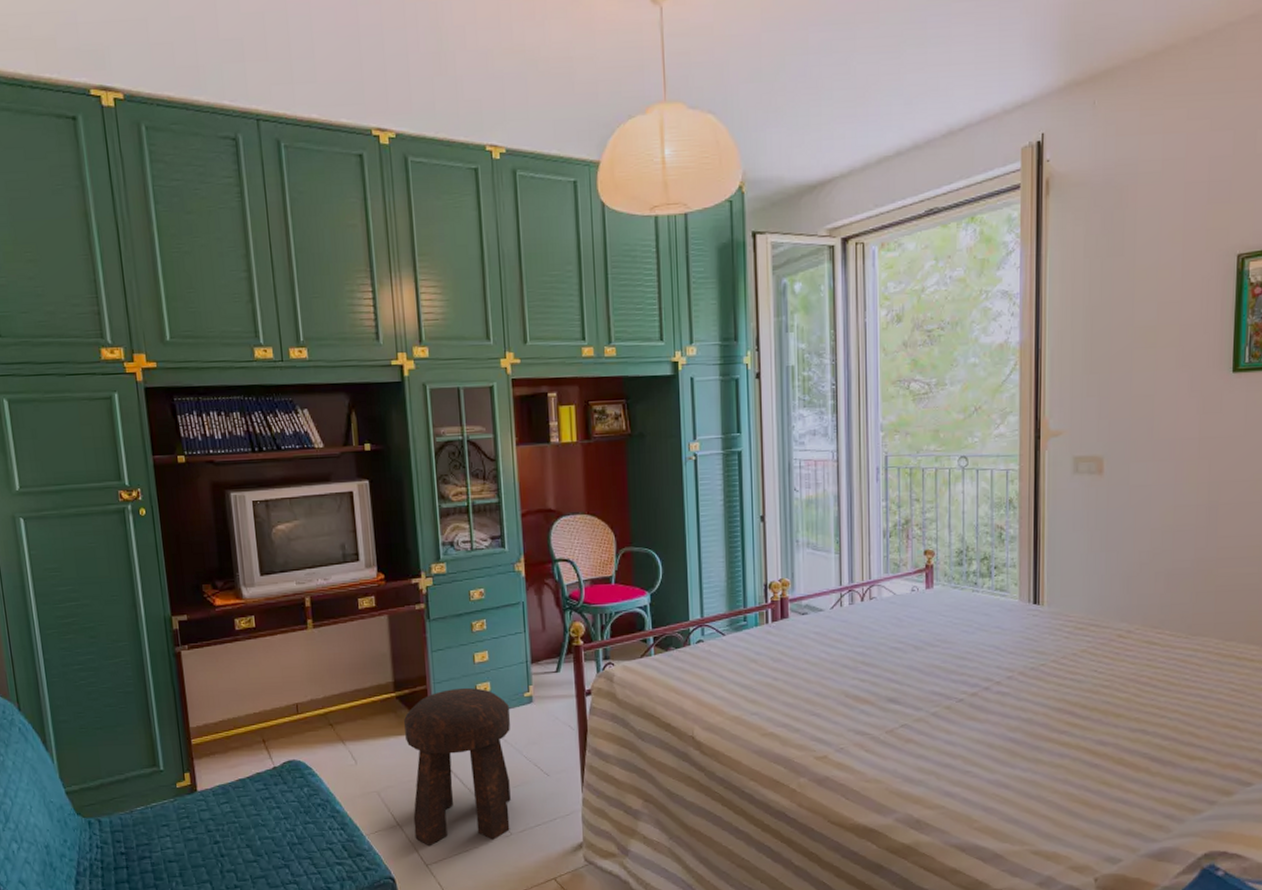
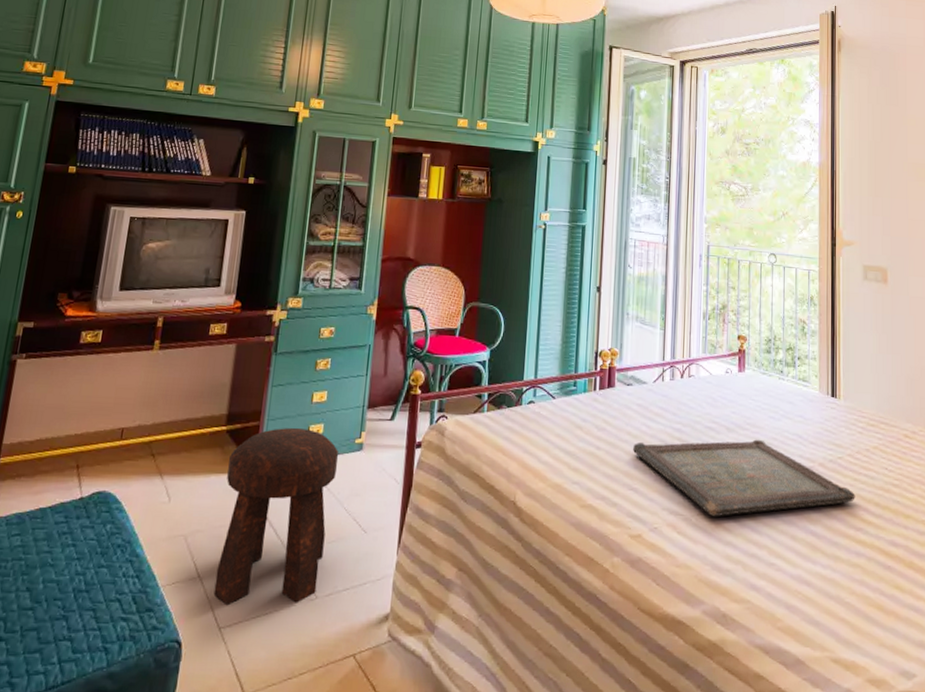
serving tray: none [812,655,1060,734] -> present [632,439,855,517]

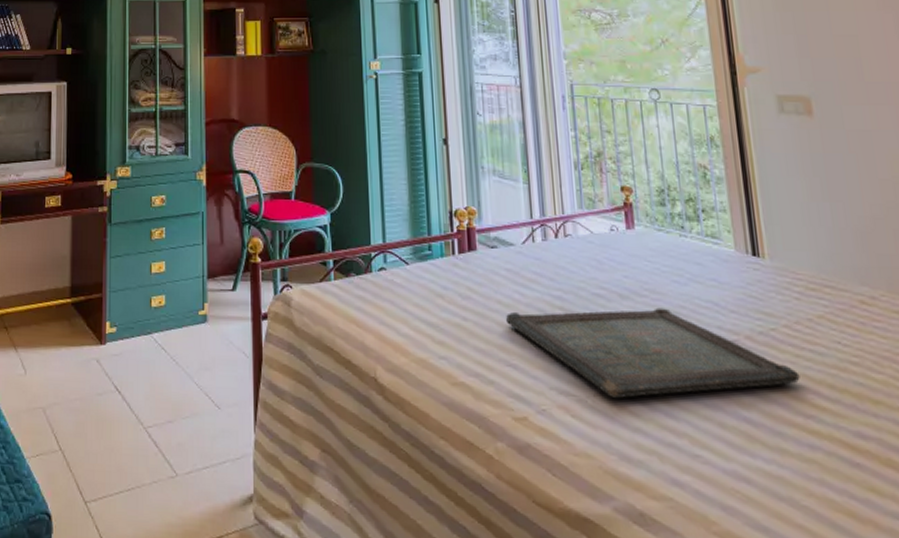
stool: present [213,427,338,604] -> none [76,299,182,480]

